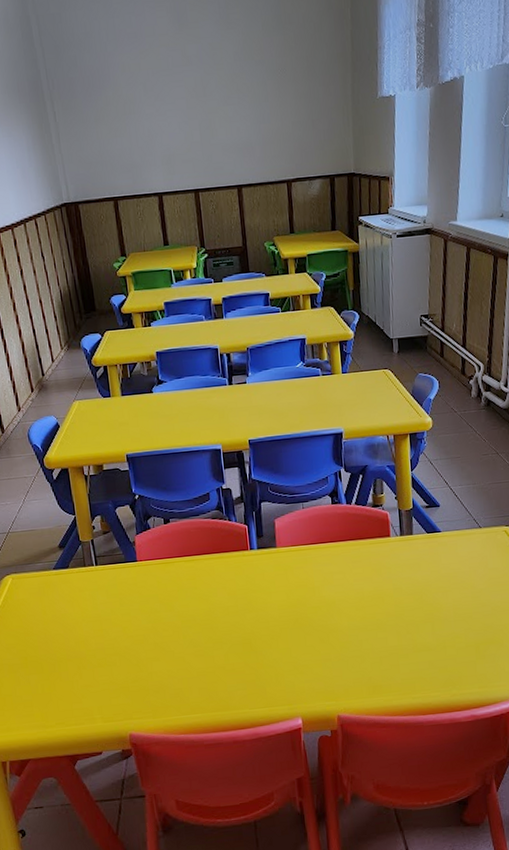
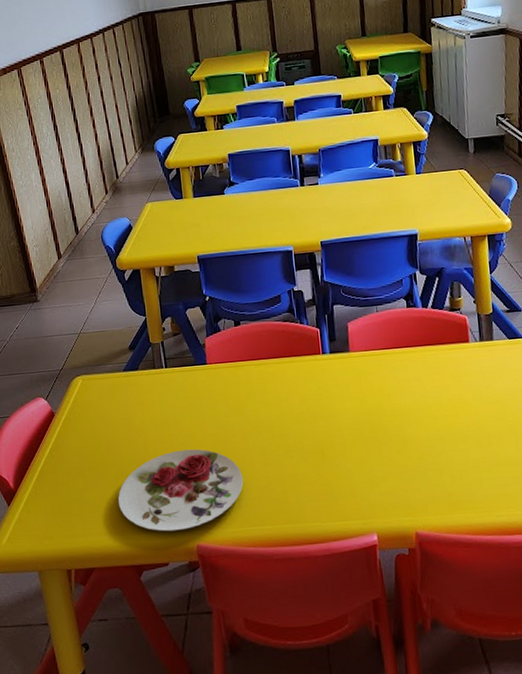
plate: none [50,643,174,723] -> present [117,449,244,532]

